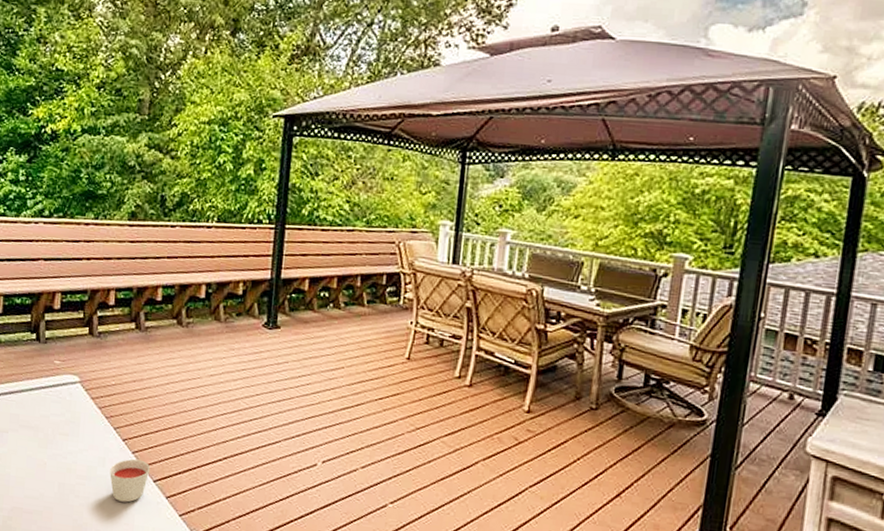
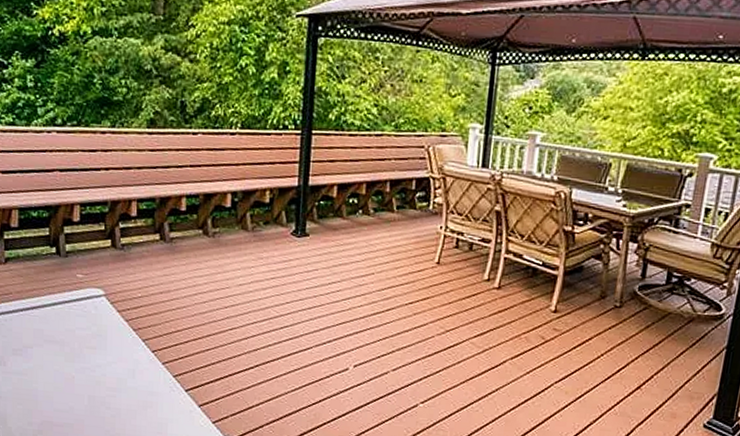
candle: present [110,459,151,503] -> none [140,369,182,412]

